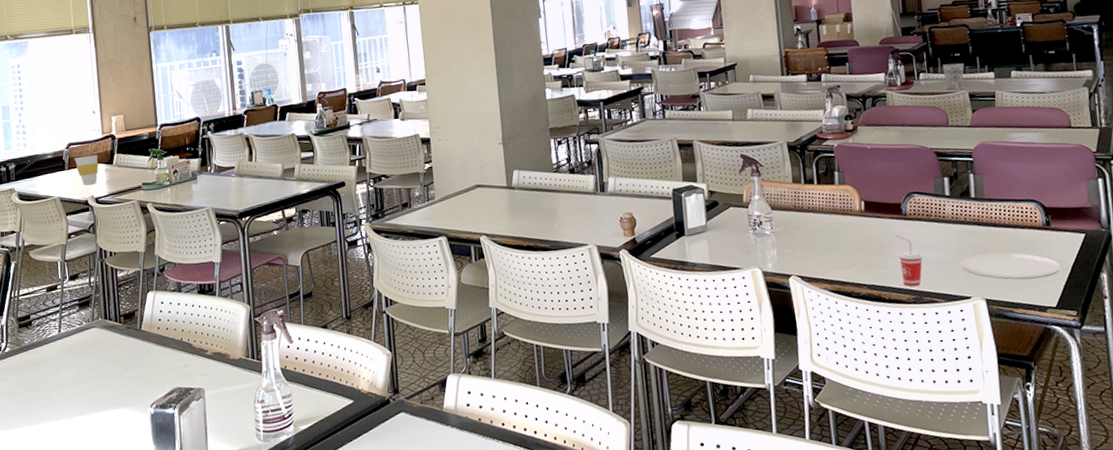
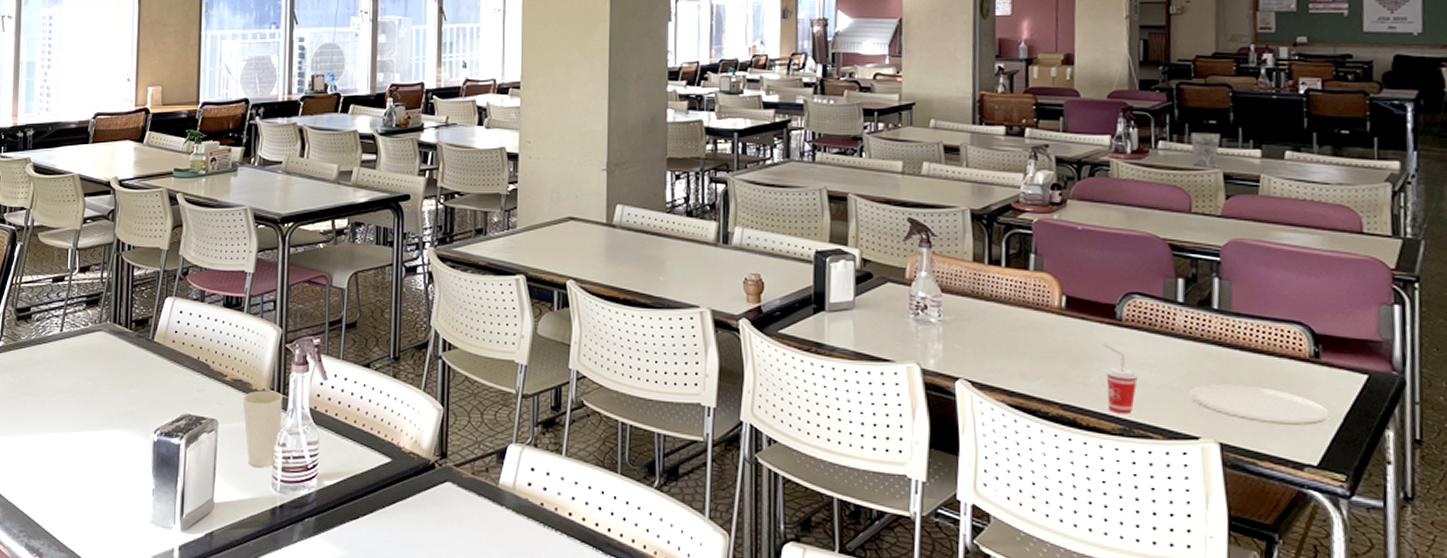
cup: present [74,154,99,186] -> none [100,129,128,164]
cup: none [223,358,259,424] -> present [242,390,283,468]

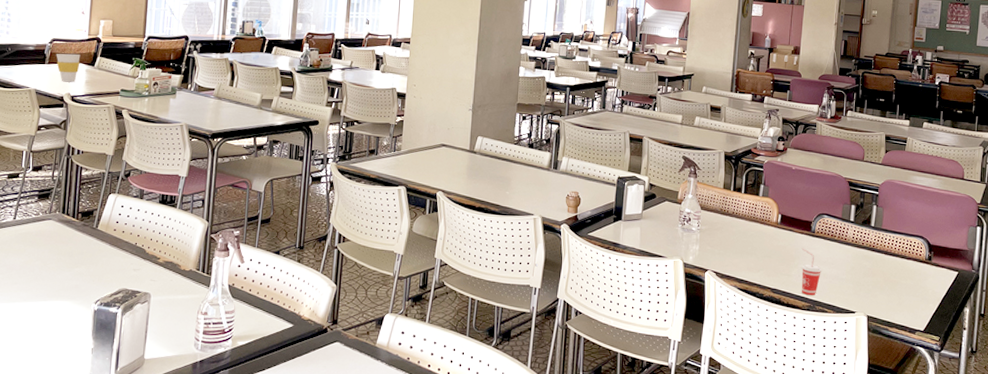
cup: none [100,129,128,164] -> present [56,53,81,83]
cup: present [242,390,283,468] -> none [172,270,207,332]
plate: present [1188,384,1330,425] -> none [851,276,934,304]
cup: present [1190,132,1221,167] -> none [867,106,886,131]

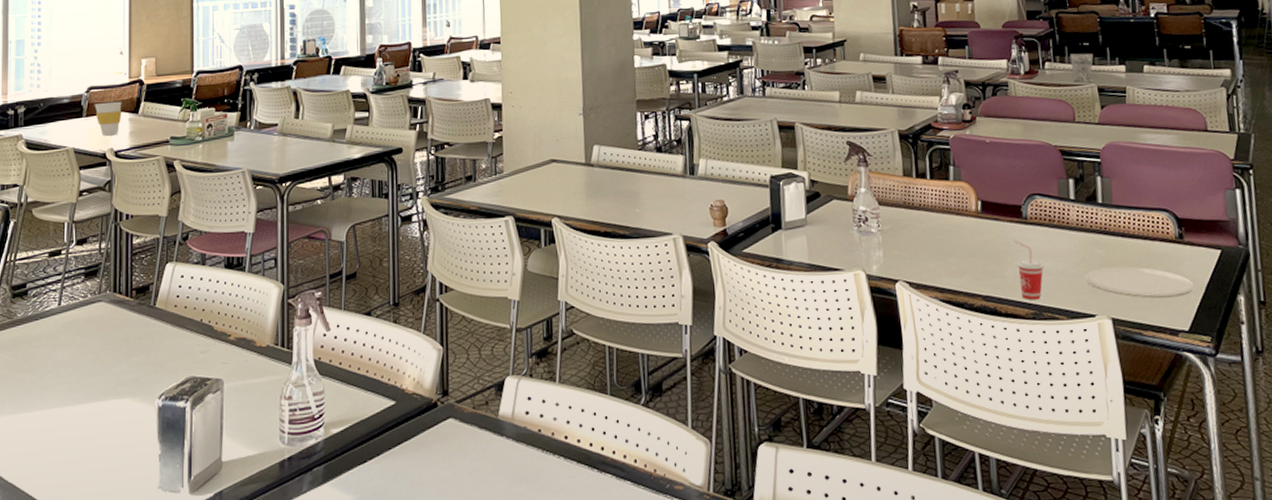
plate: none [851,276,934,304] -> present [1084,266,1195,298]
cup: none [867,106,886,131] -> present [1069,53,1094,83]

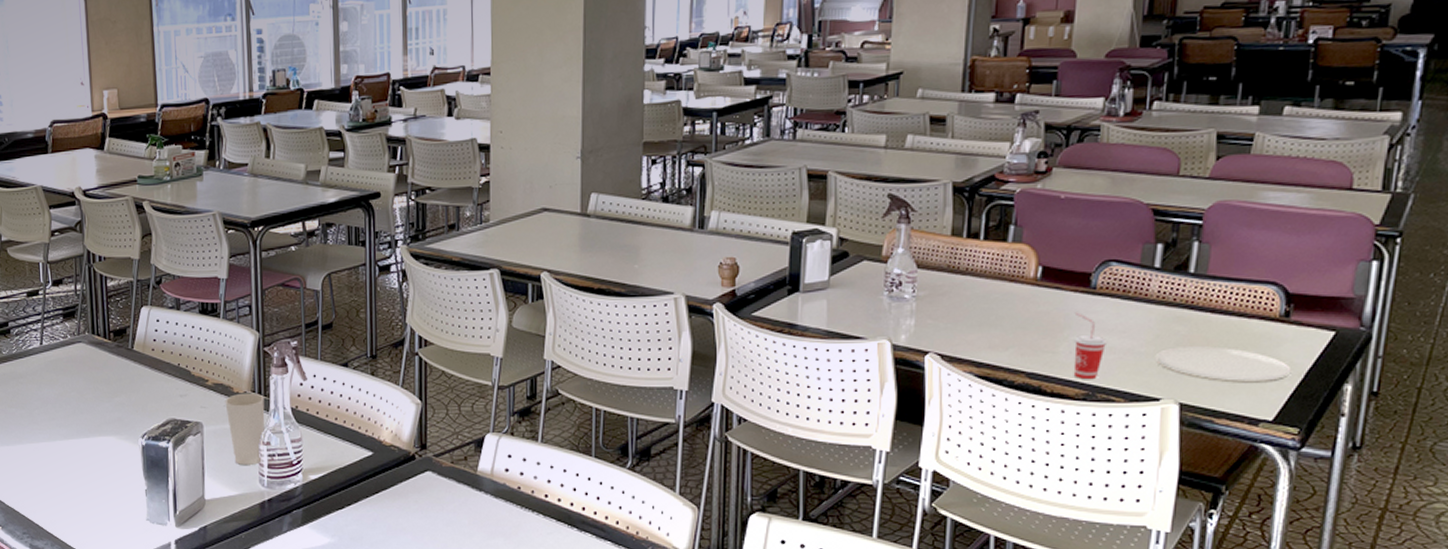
cup: present [94,101,122,136] -> none [58,136,87,174]
cup: none [247,346,287,423] -> present [225,393,265,466]
cup: present [1069,53,1094,83] -> none [1186,90,1219,128]

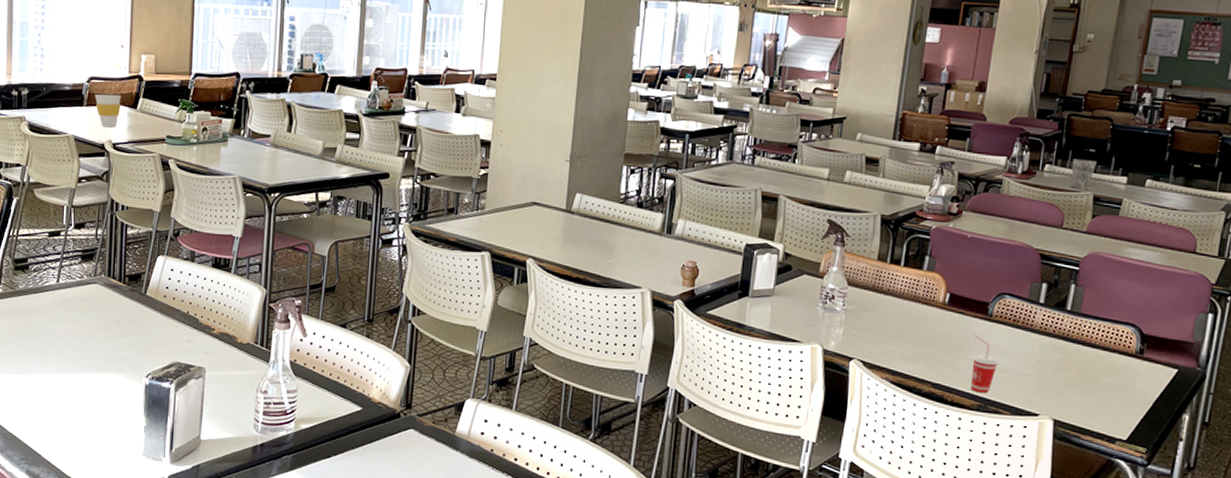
cup: none [58,136,87,174] -> present [94,94,121,128]
cup: present [225,393,265,466] -> none [228,343,266,412]
plate: present [1154,346,1292,383] -> none [1036,371,1143,408]
cup: none [1186,90,1219,128] -> present [1070,159,1097,190]

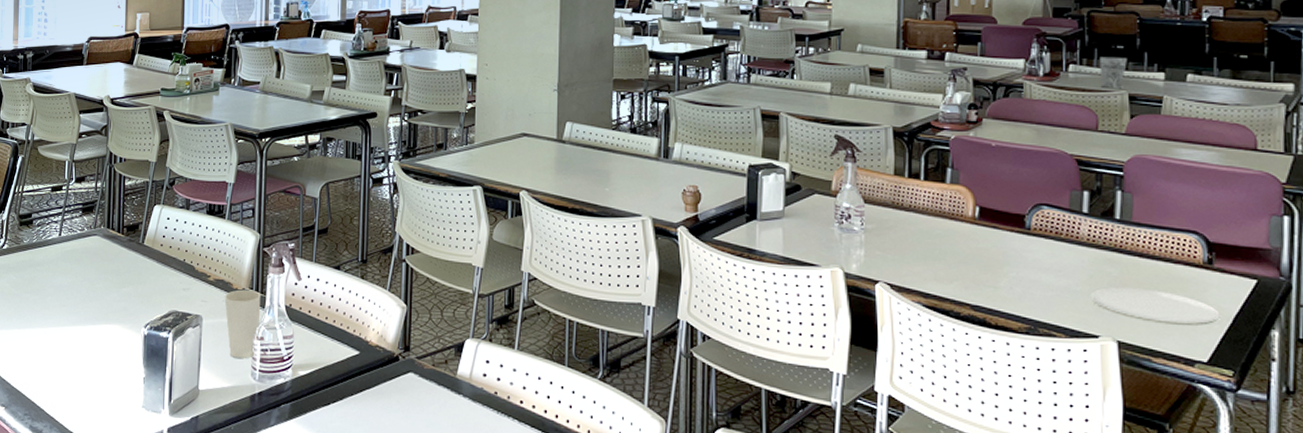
cup: present [94,94,121,128] -> none [93,52,119,84]
cup: none [228,343,266,412] -> present [224,289,261,359]
beverage cup: present [970,335,999,394] -> none [1012,250,1045,315]
plate: none [1036,371,1143,408] -> present [1090,287,1220,325]

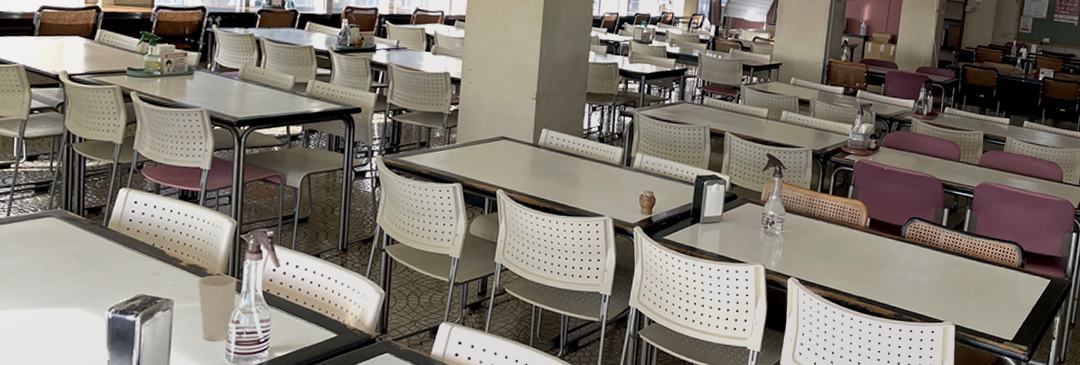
plate: present [1090,287,1220,325] -> none [940,284,1024,313]
cup: present [1099,57,1127,89] -> none [965,103,986,130]

